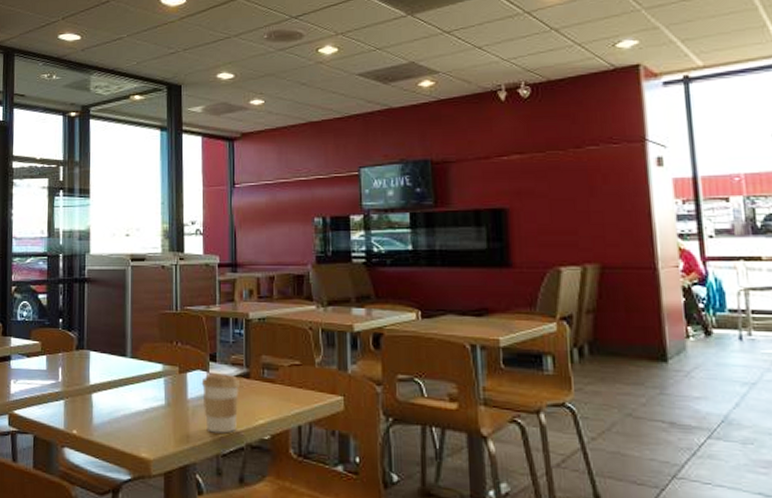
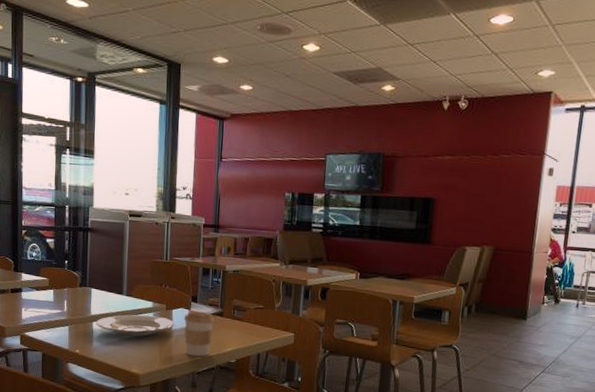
plate: none [96,381,190,410] -> present [96,314,174,337]

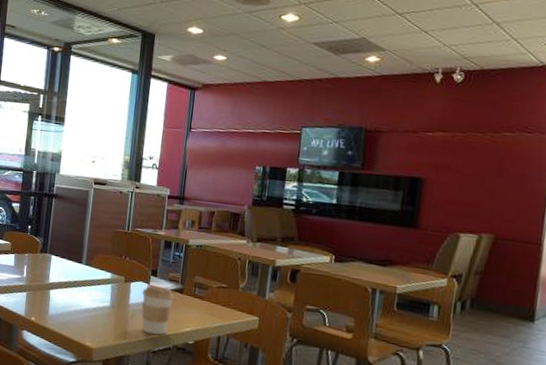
plate: present [96,314,174,337] -> none [53,284,132,308]

